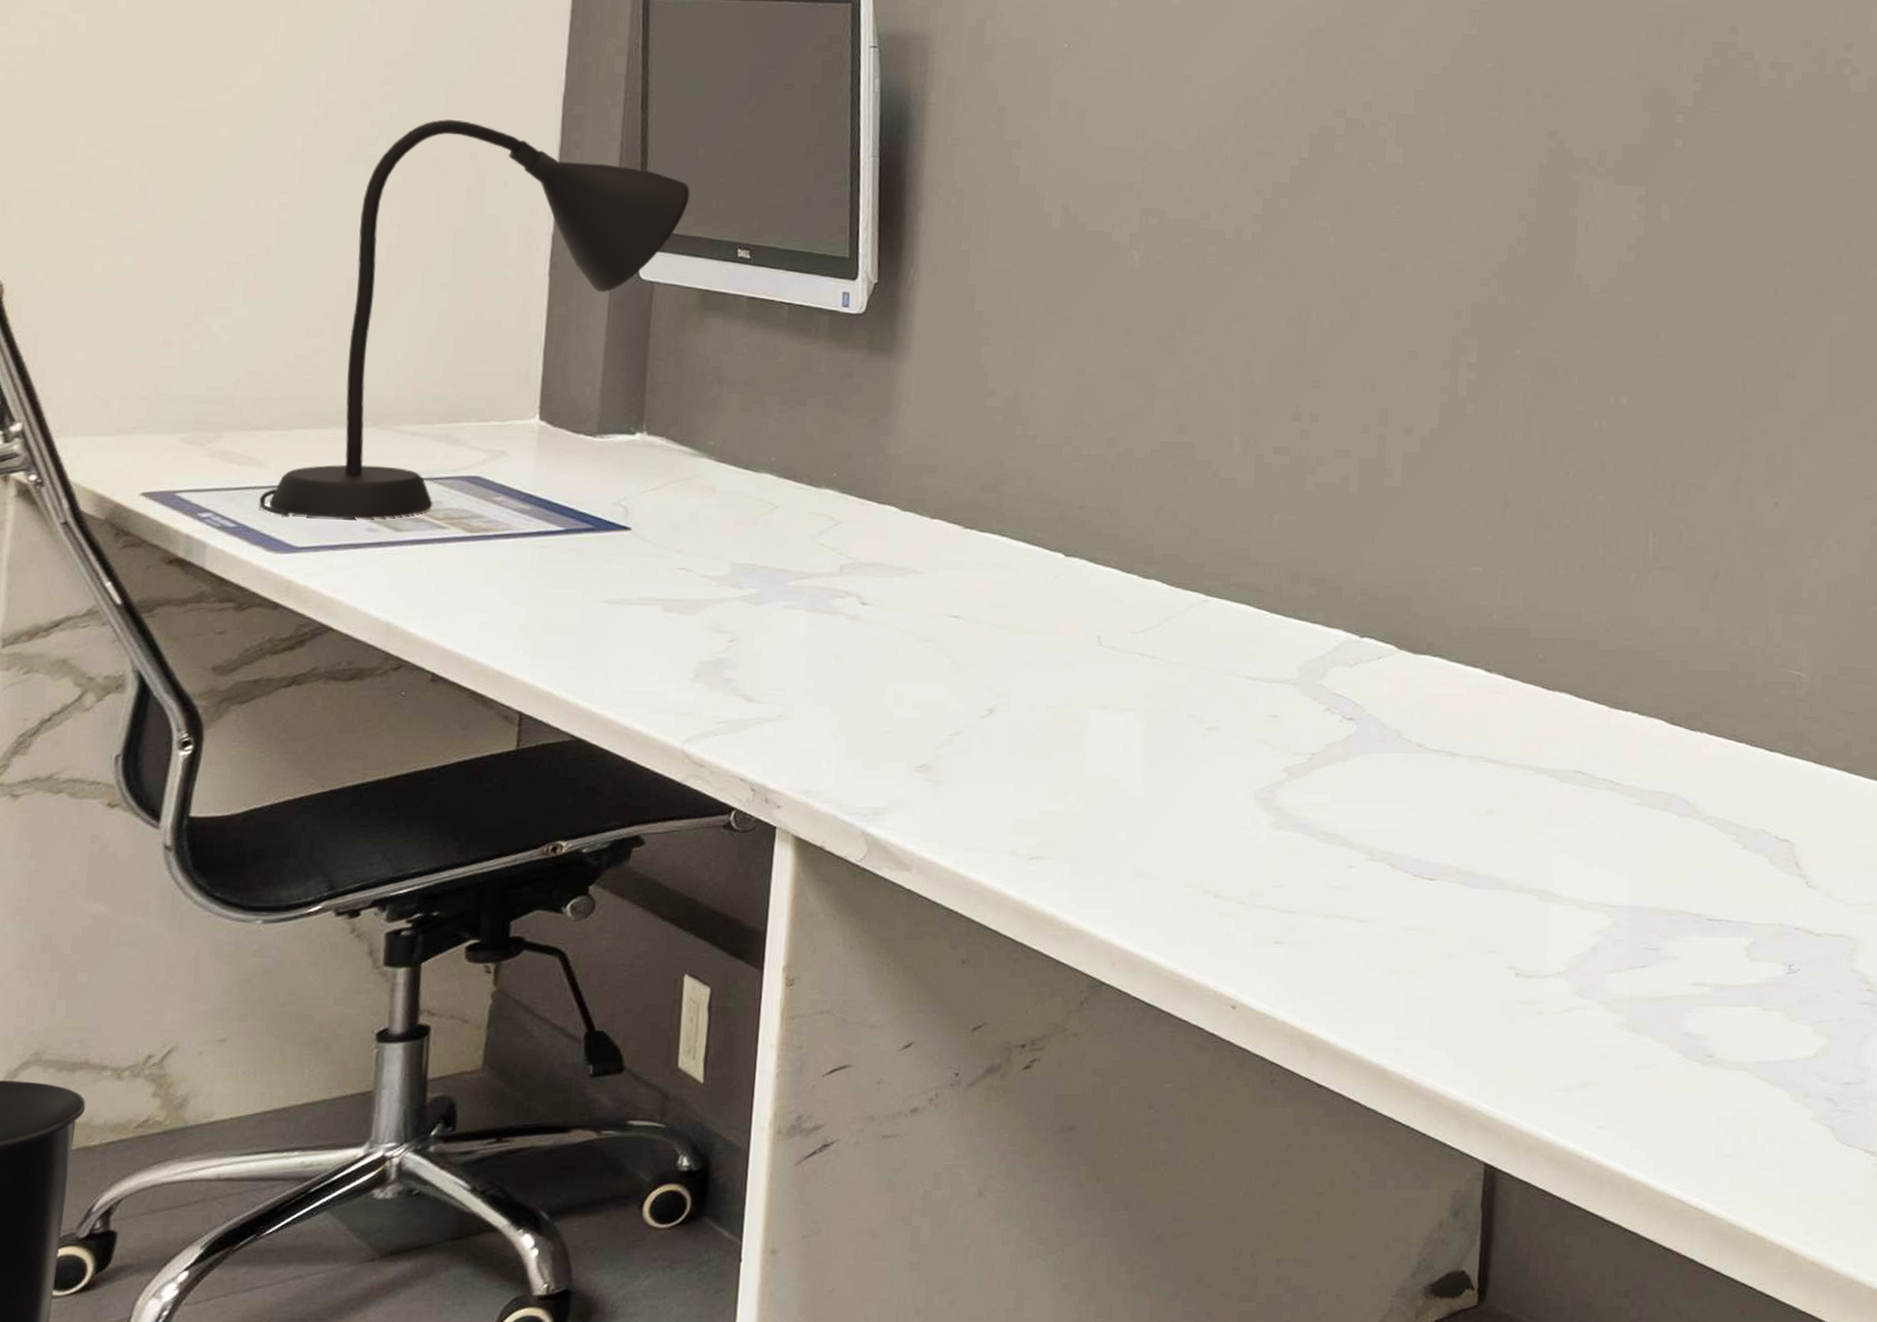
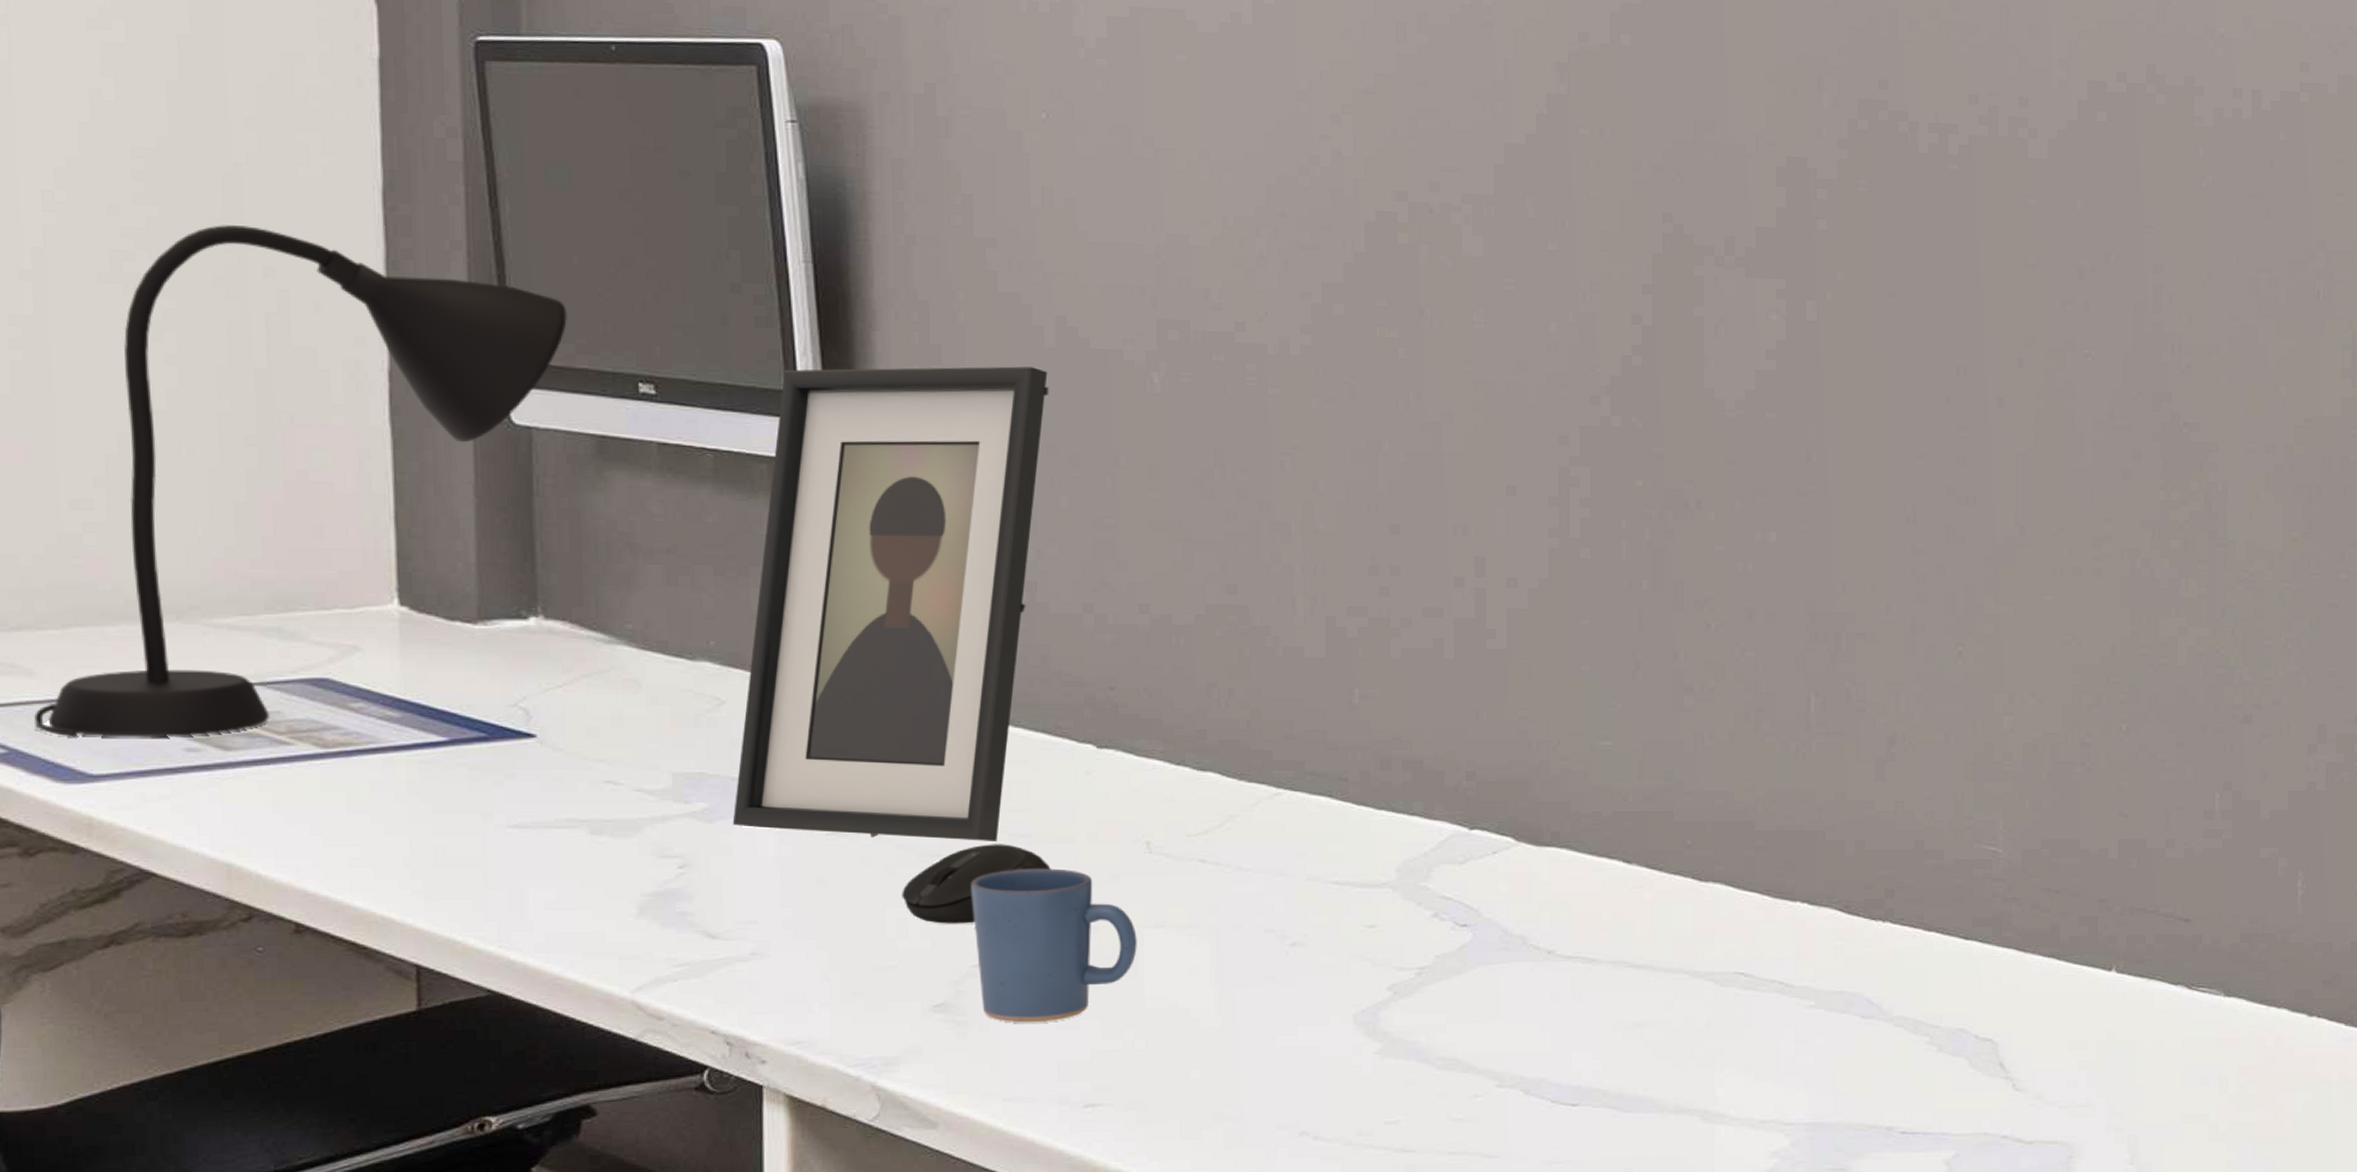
picture frame: none [774,241,1052,631] -> present [732,366,1049,841]
computer mouse: none [900,632,1020,699] -> present [902,844,1051,924]
mug: none [955,654,1084,785] -> present [971,868,1137,1023]

